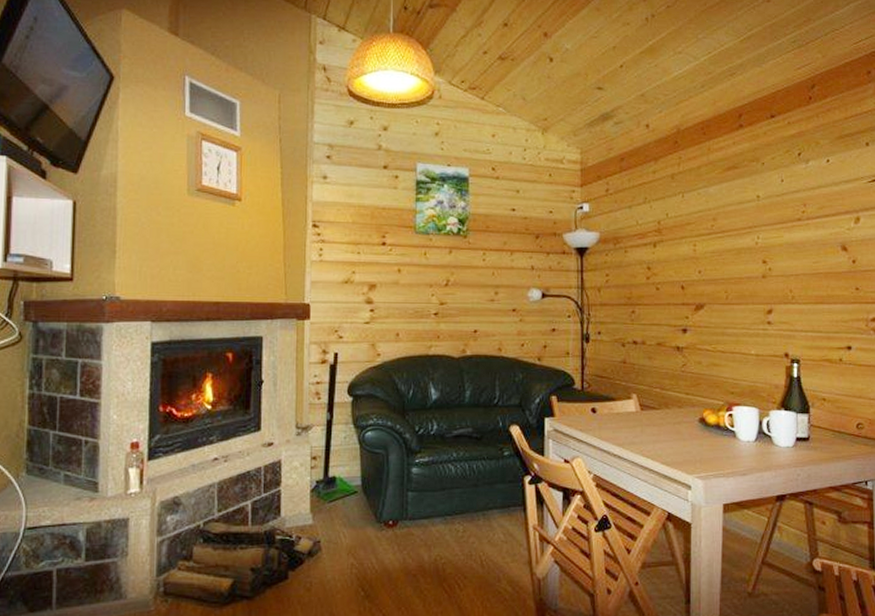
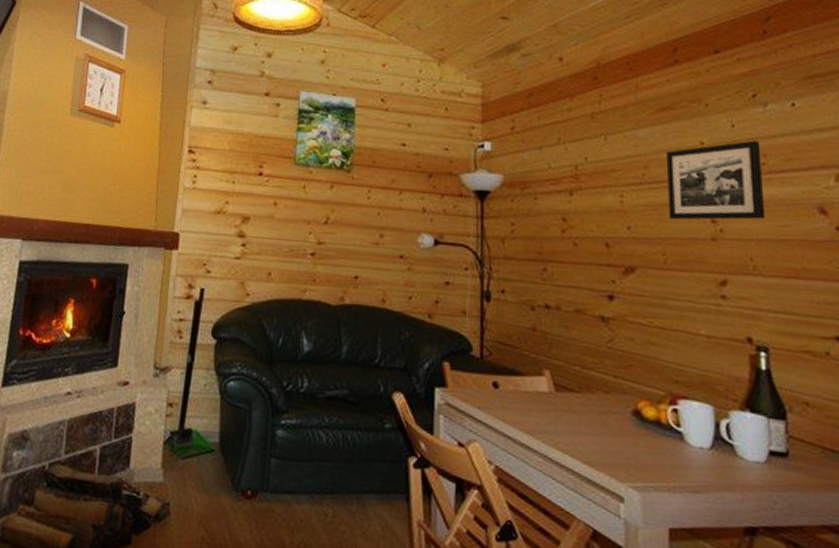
picture frame: none [731,193,803,263] -> present [667,140,766,220]

